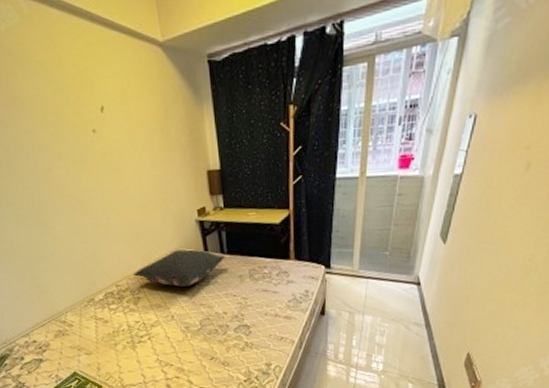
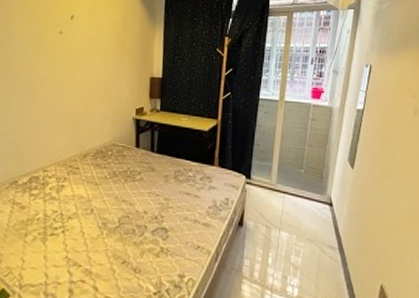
pillow: present [133,249,226,287] -> none [62,143,155,180]

